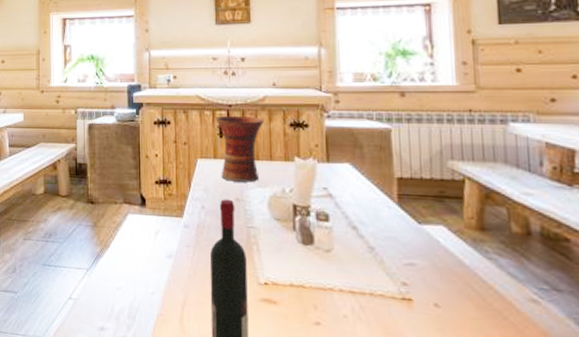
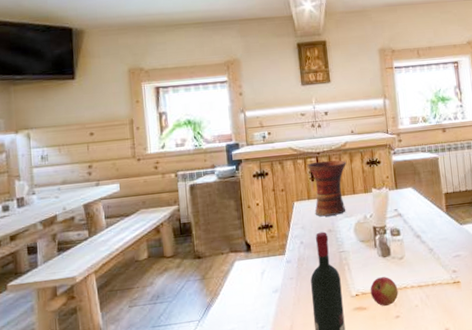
apple: none [283,268,321,306] -> present [370,277,399,306]

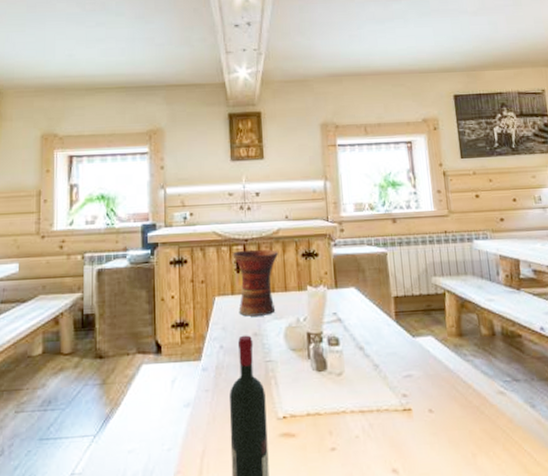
apple: present [370,277,399,306] -> none [300,396,335,434]

